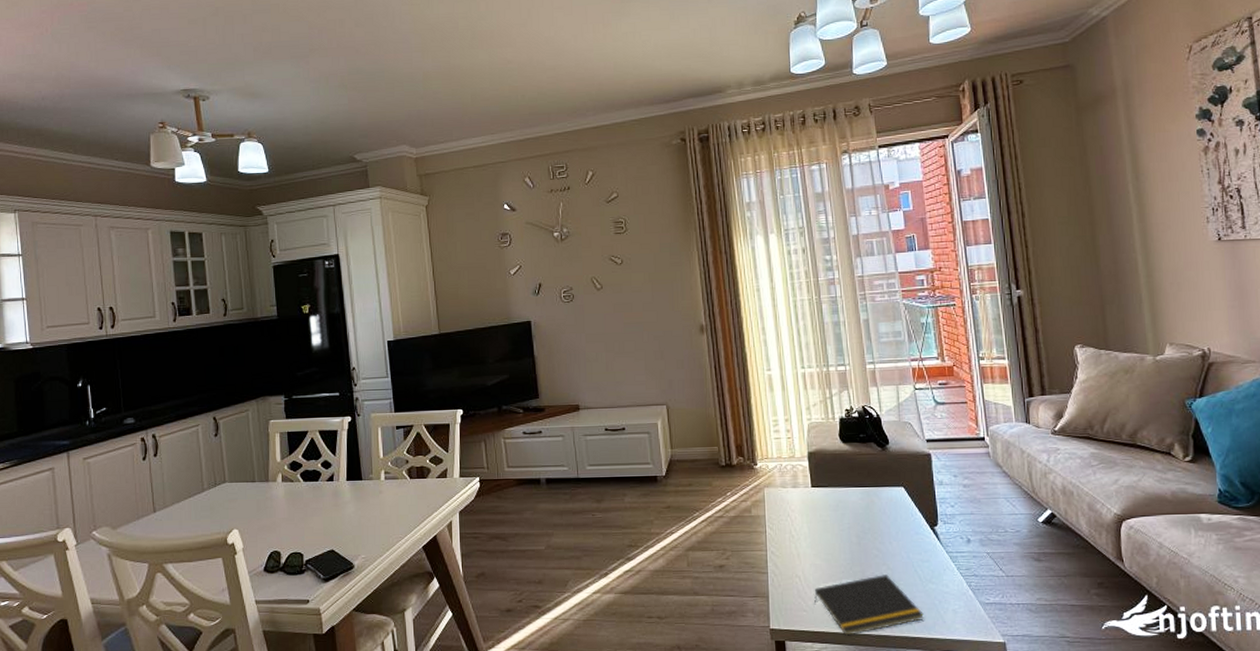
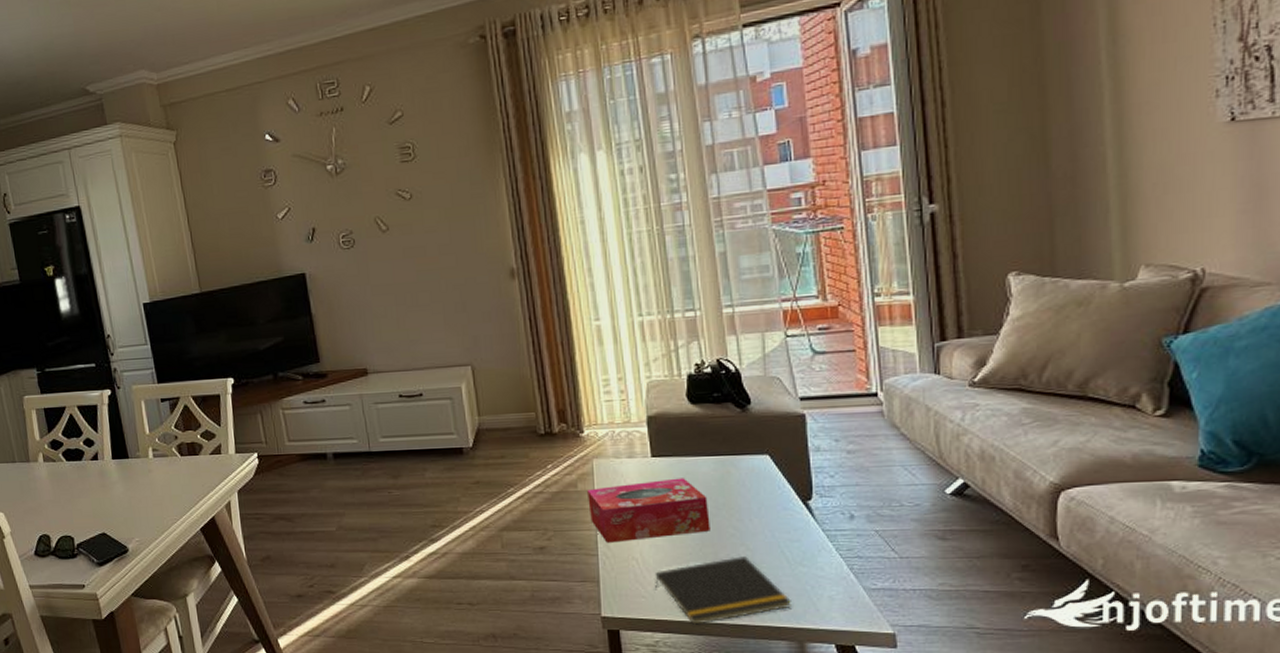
tissue box: none [759,506,859,562] -> present [587,478,710,543]

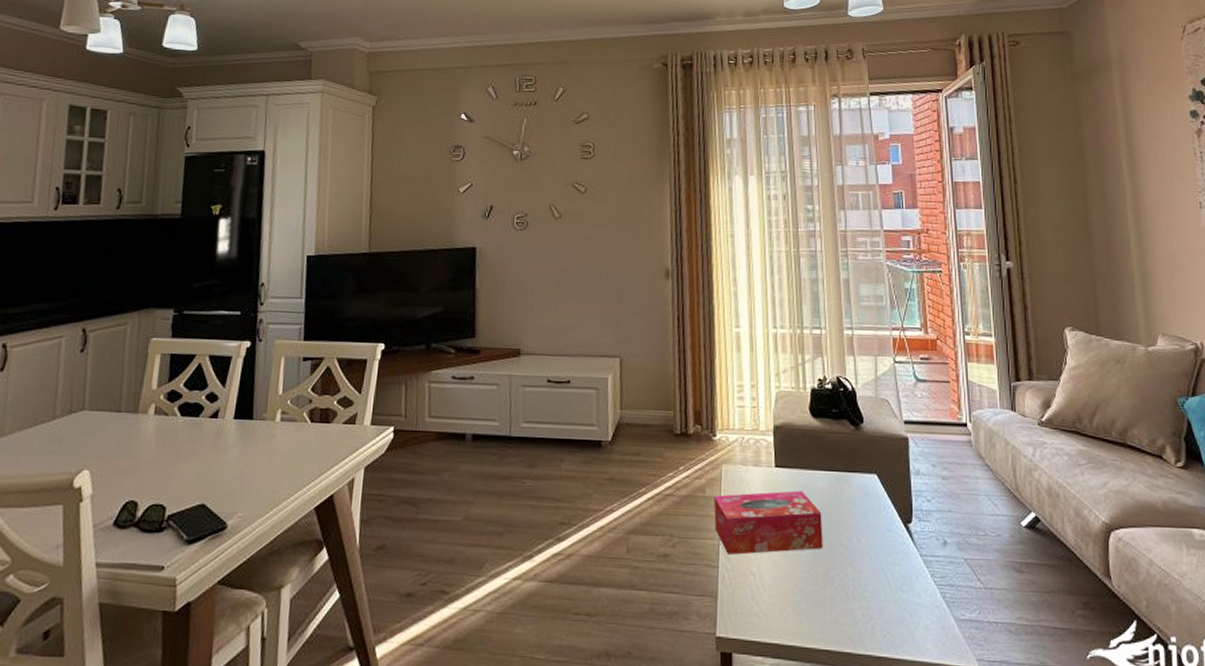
notepad: present [655,556,791,625] -> none [769,577,891,651]

